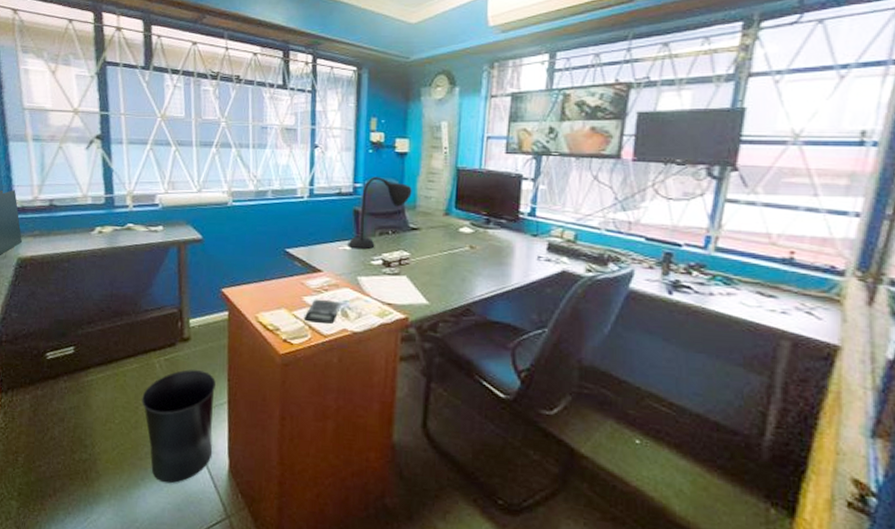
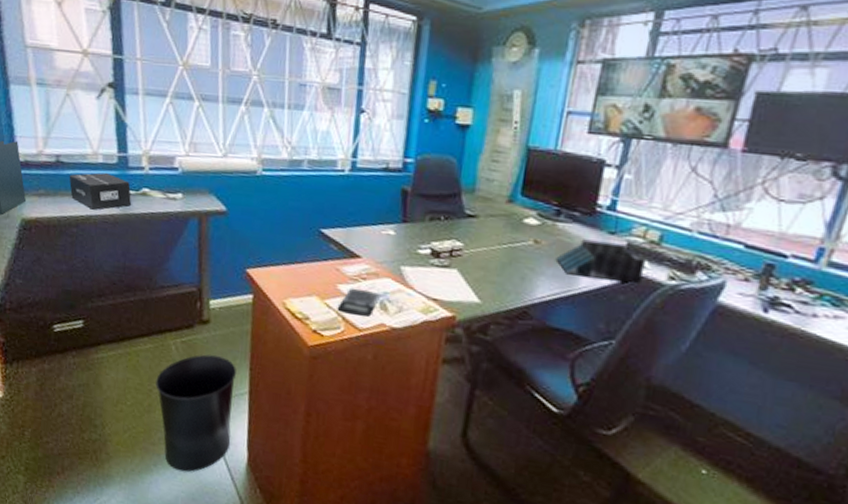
box: none [61,213,117,246] -> present [69,173,131,210]
desk lamp: present [348,177,412,250] -> none [392,152,472,236]
desk organizer: none [489,242,565,278] -> present [556,239,646,285]

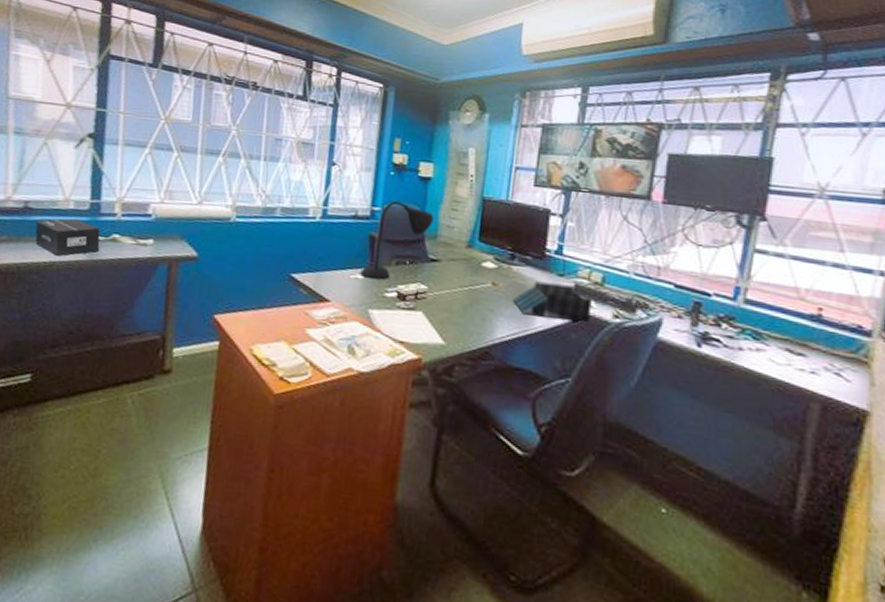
waste bin: present [155,354,236,472] -> none [105,407,197,547]
calculator: present [337,287,382,318] -> none [304,332,350,363]
desk lamp: none [392,152,472,236] -> present [360,201,434,280]

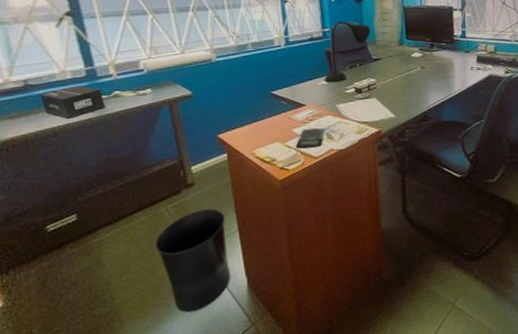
waste bin: none [105,407,197,547] -> present [155,208,230,313]
calculator: none [304,332,350,363] -> present [295,127,327,149]
desk organizer: present [512,281,592,323] -> none [437,57,491,84]

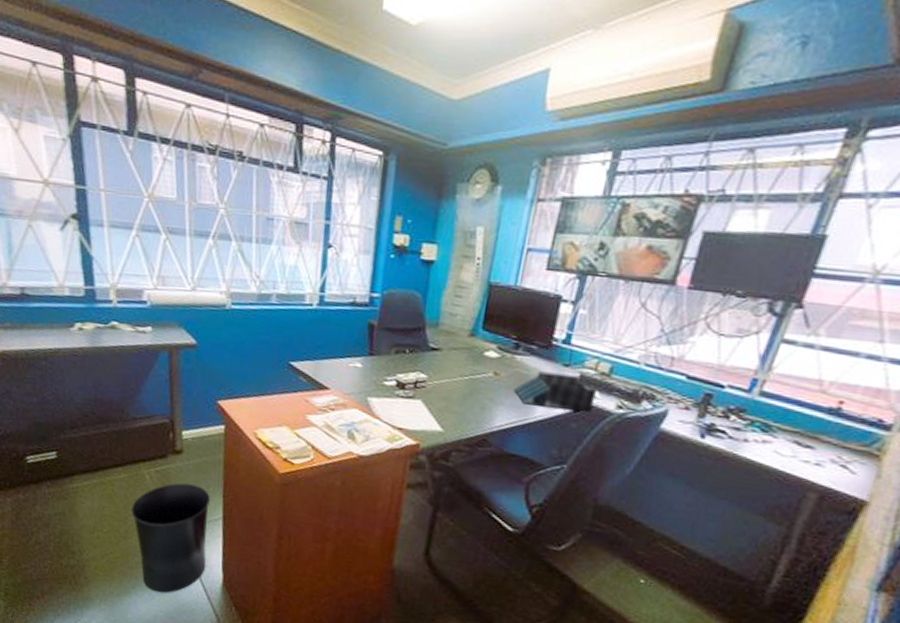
box: present [40,86,105,119] -> none [35,306,100,343]
calculator: present [295,127,327,149] -> none [306,418,349,447]
desk lamp: present [324,21,371,83] -> none [359,287,436,369]
desk organizer: none [437,57,491,84] -> present [514,371,597,413]

